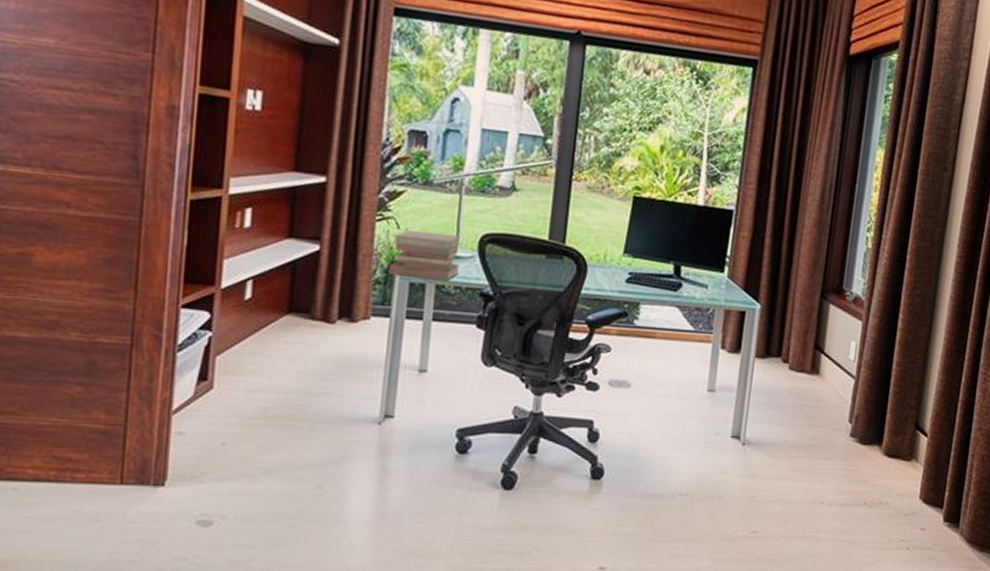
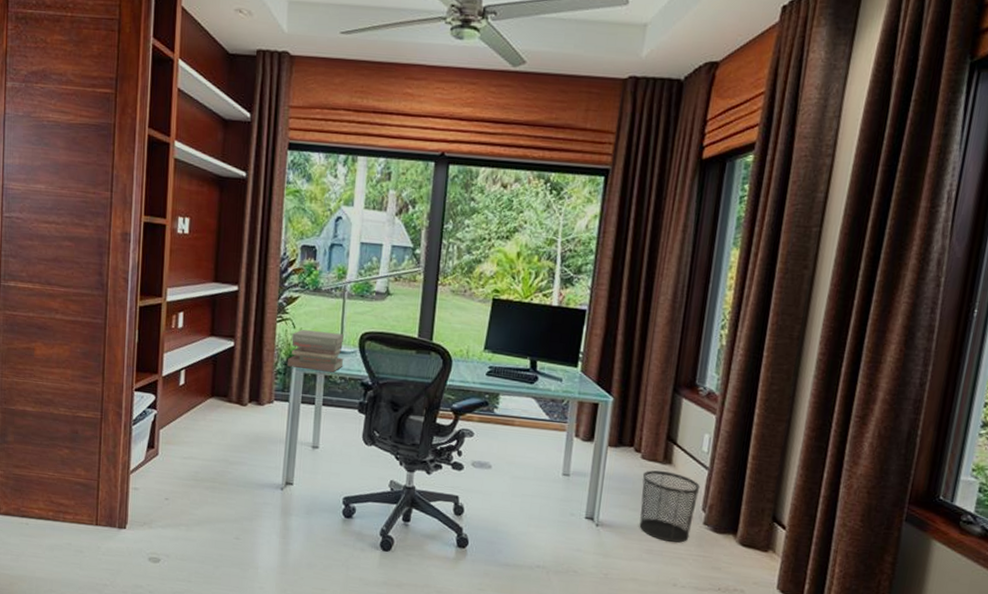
waste bin: none [787,381,847,458] -> present [639,470,701,543]

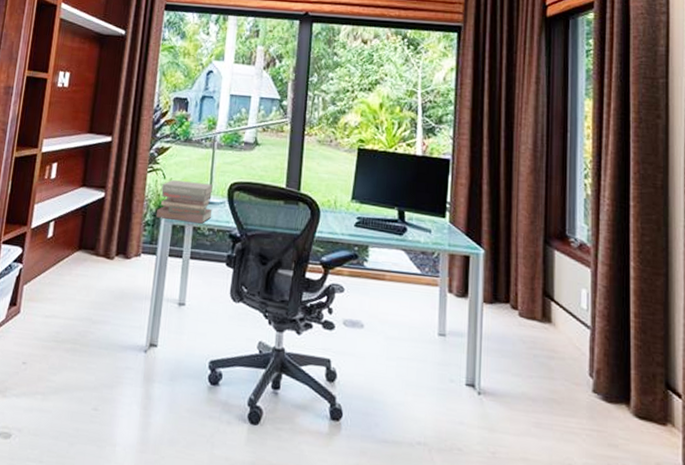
waste bin: present [639,470,701,543] -> none [522,329,584,414]

